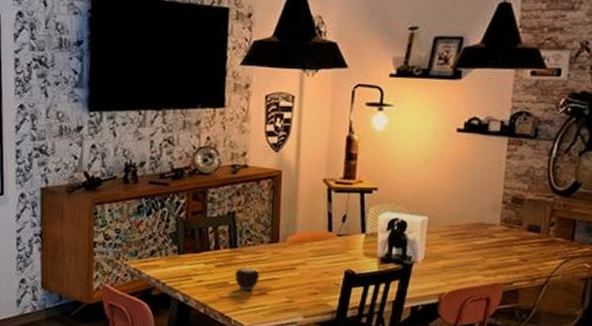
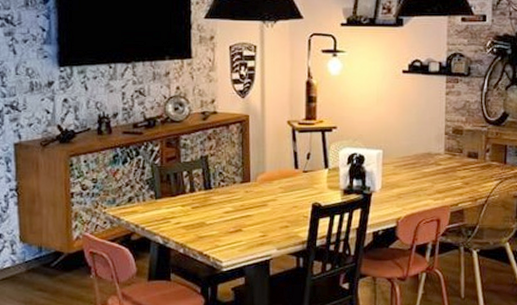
candle: present [234,265,260,290] -> none [210,205,234,228]

